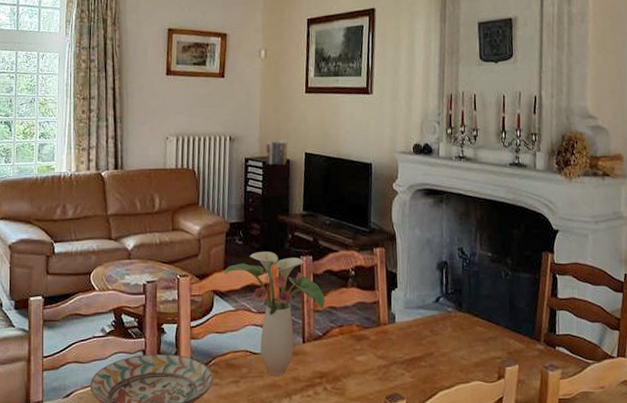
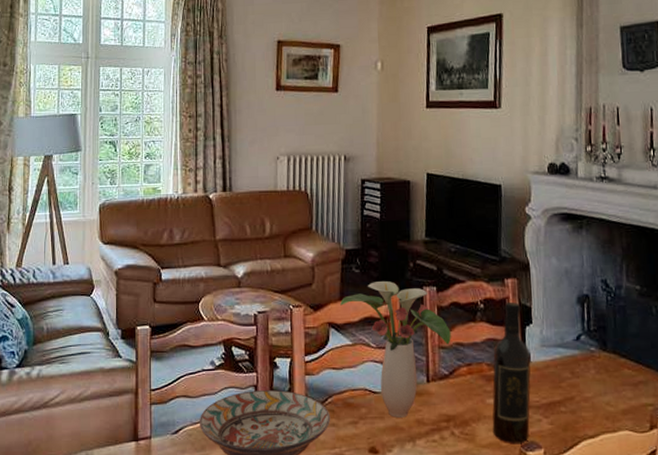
books: present [265,139,288,165] -> none [383,158,408,187]
wine bottle: none [360,268,396,396] -> present [492,301,531,443]

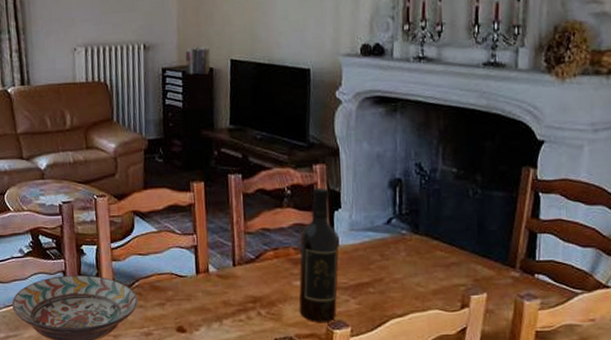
flower arrangement: present [340,281,451,418] -> none [144,170,257,299]
books: none [383,158,408,187] -> present [185,45,210,75]

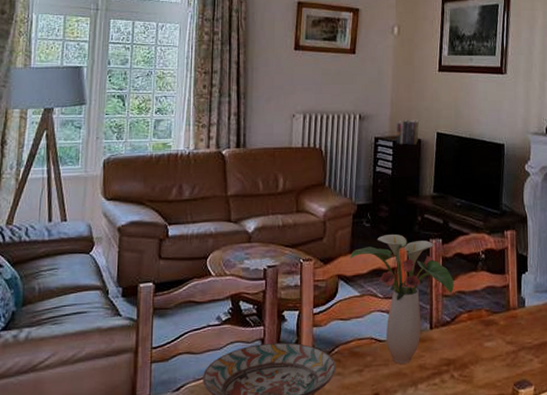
flower arrangement: none [144,170,257,299] -> present [350,234,454,364]
wine bottle: present [299,187,339,322] -> none [489,251,525,383]

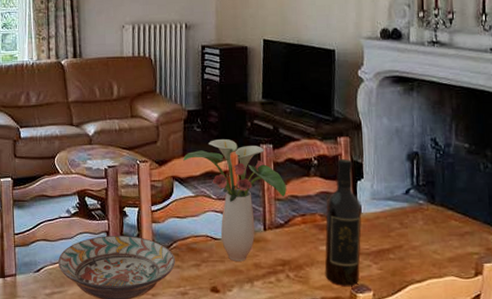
books: present [396,118,419,145] -> none [222,26,245,53]
wine bottle: none [489,251,525,383] -> present [324,158,362,286]

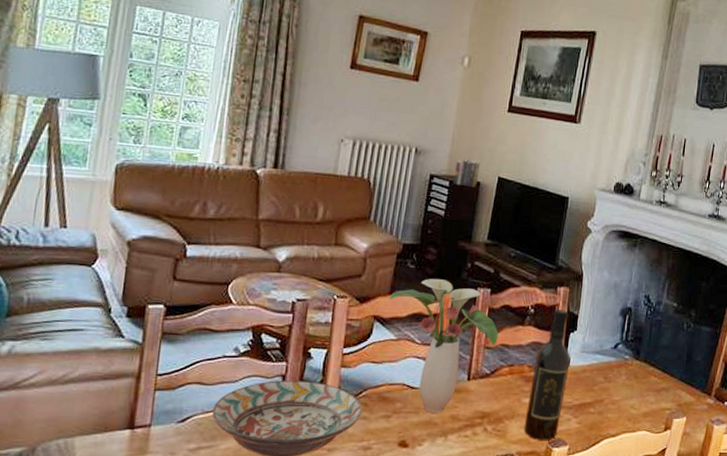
books: none [222,26,245,53] -> present [452,158,480,187]

